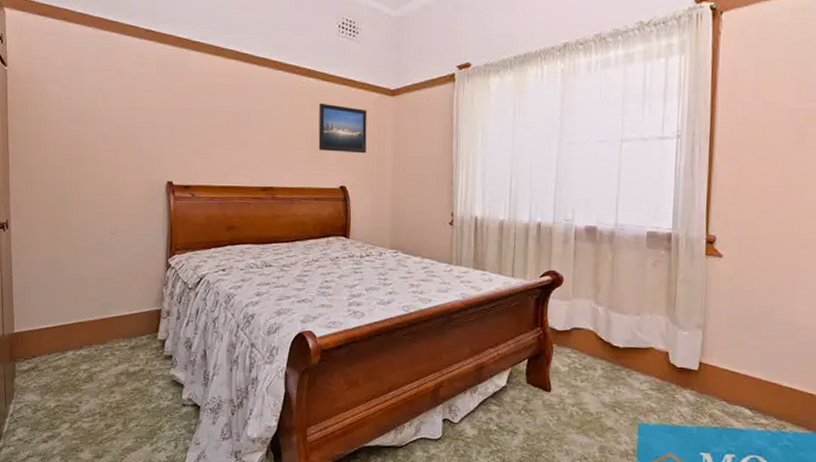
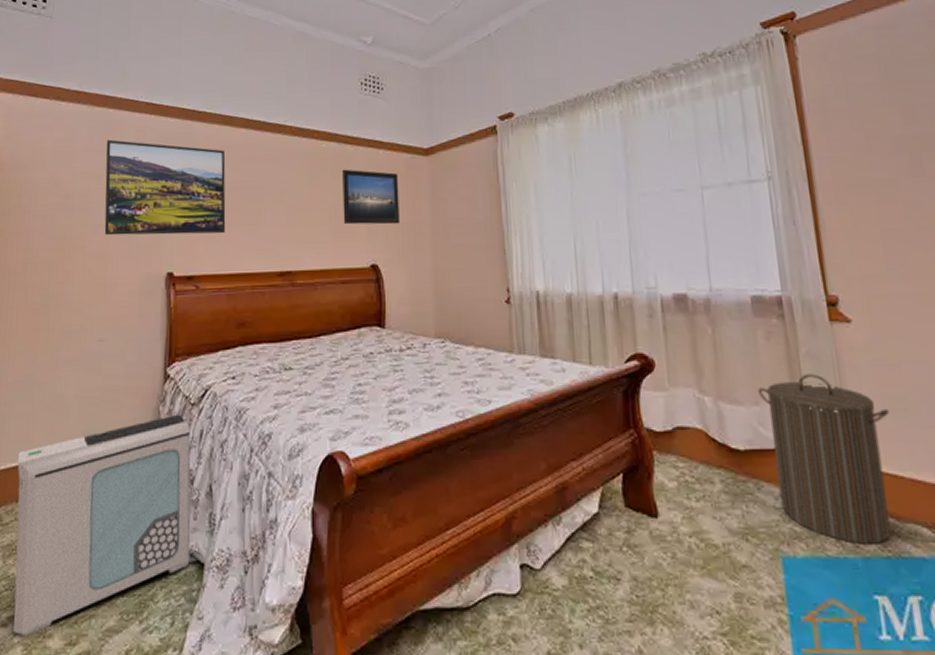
air purifier: none [47,295,190,450] -> present [13,414,191,637]
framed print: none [110,61,218,152] -> present [104,139,226,236]
laundry hamper: none [641,294,739,418] -> present [758,373,892,544]

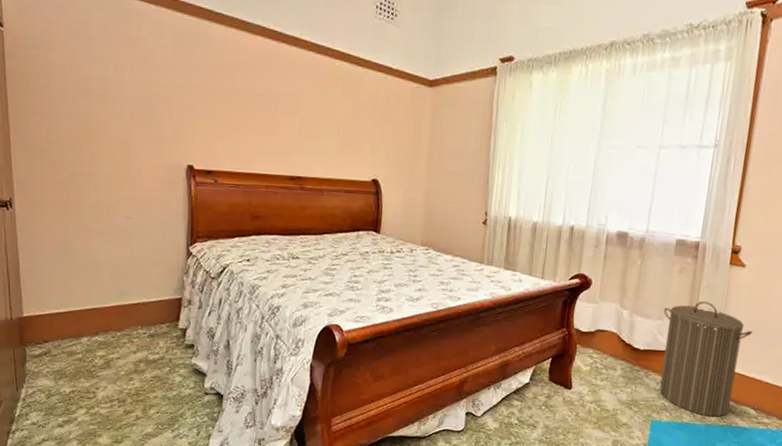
air purifier: present [13,414,191,637] -> none [59,284,212,435]
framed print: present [104,139,226,236] -> none [123,29,243,136]
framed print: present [342,169,400,225] -> none [350,89,404,147]

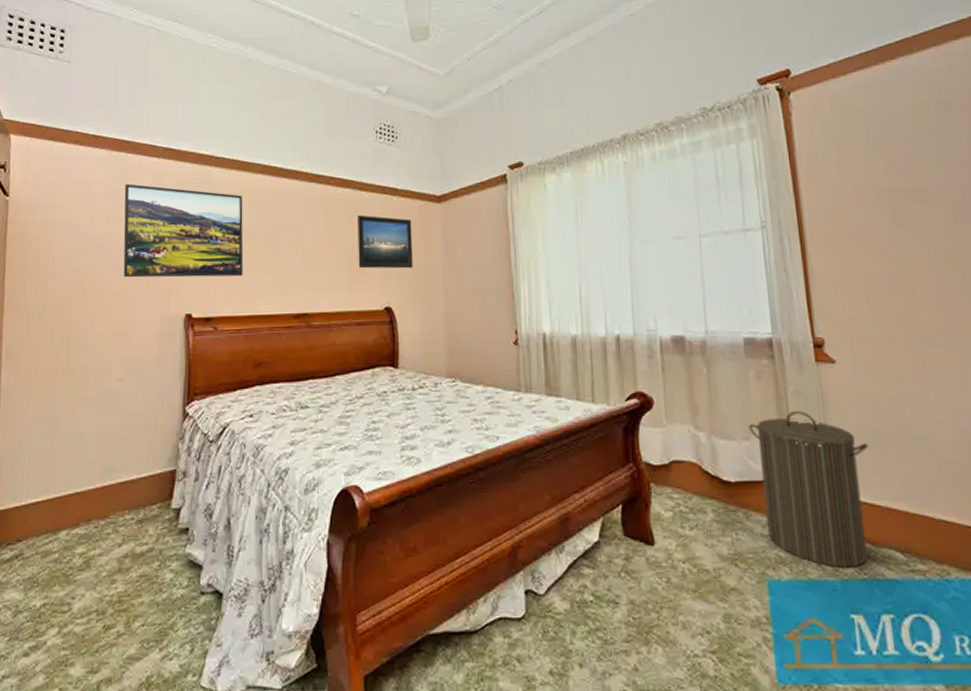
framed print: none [123,29,243,136] -> present [123,183,244,278]
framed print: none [350,89,404,147] -> present [358,215,413,269]

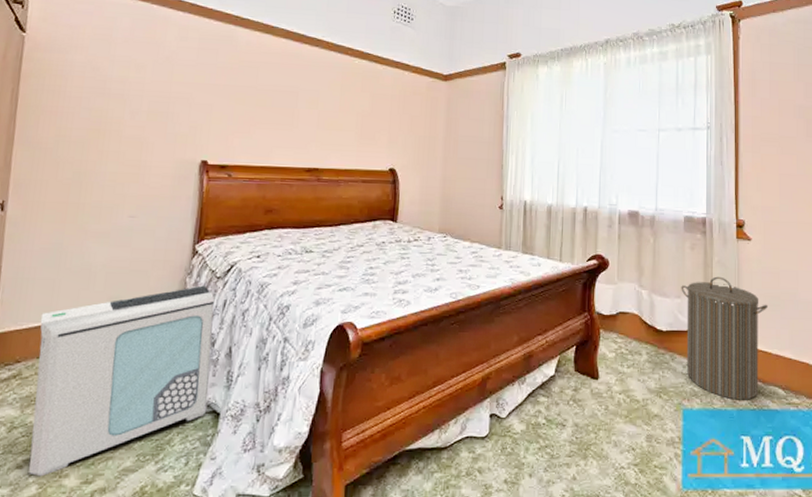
air purifier: none [35,451,210,666] -> present [29,285,215,477]
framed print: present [123,183,244,278] -> none [141,33,265,131]
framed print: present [358,215,413,269] -> none [368,84,420,136]

